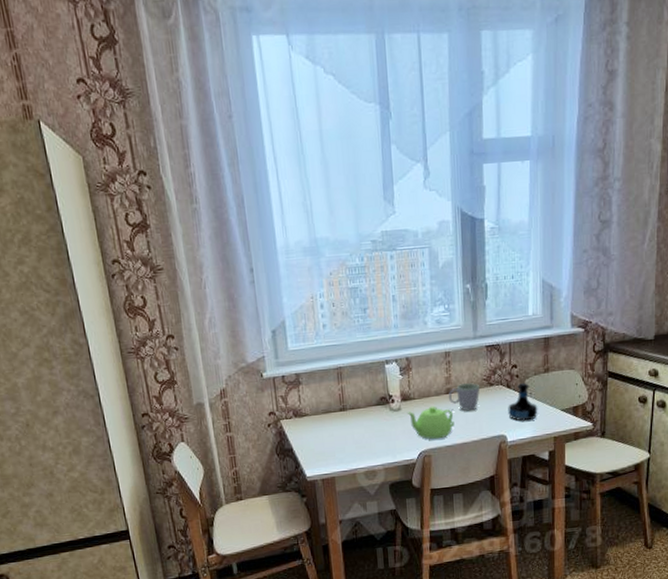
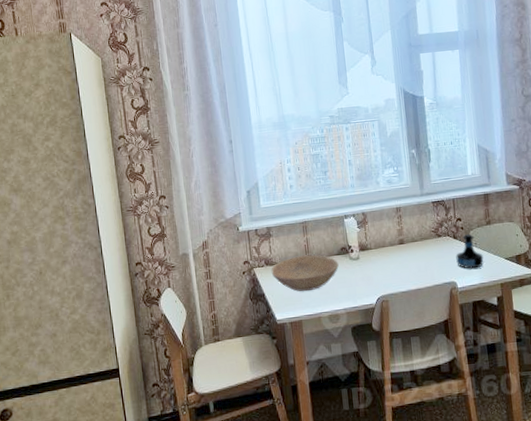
bowl: none [300,405,378,447] -> present [271,254,339,292]
teapot: present [406,406,454,440] -> none [364,255,408,286]
mug: present [449,383,480,411] -> none [401,234,430,260]

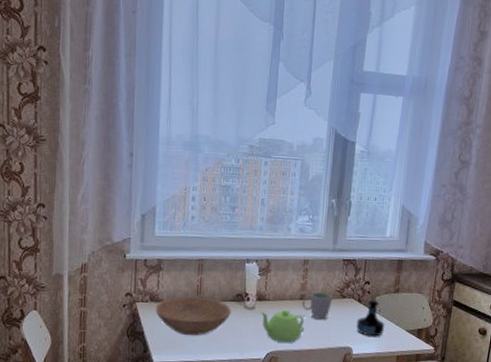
teapot: none [364,255,408,286] -> present [260,309,305,343]
mug: none [401,234,430,260] -> present [302,292,333,320]

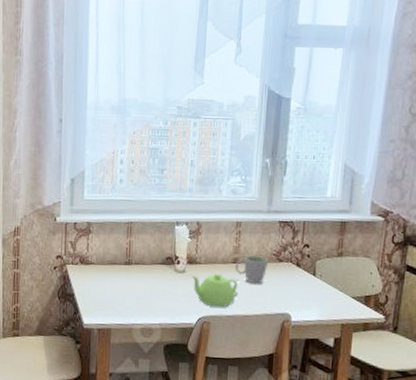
bowl: present [155,296,231,336] -> none [85,258,161,299]
tequila bottle: present [356,300,385,337] -> none [295,264,327,303]

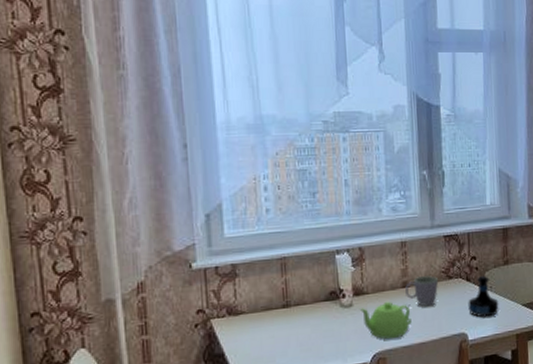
tequila bottle: none [295,264,327,303] -> present [468,276,499,317]

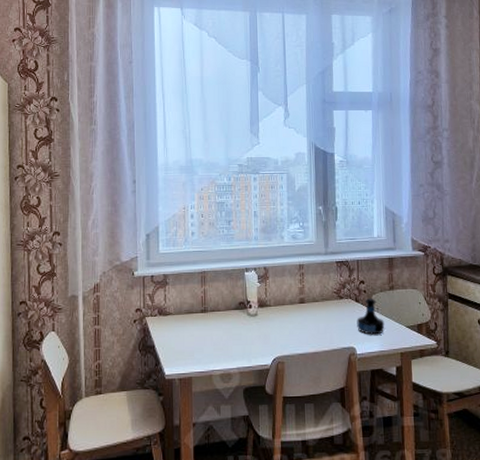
teapot: present [359,301,412,340] -> none [263,314,307,347]
mug: present [405,275,439,307] -> none [302,295,331,321]

